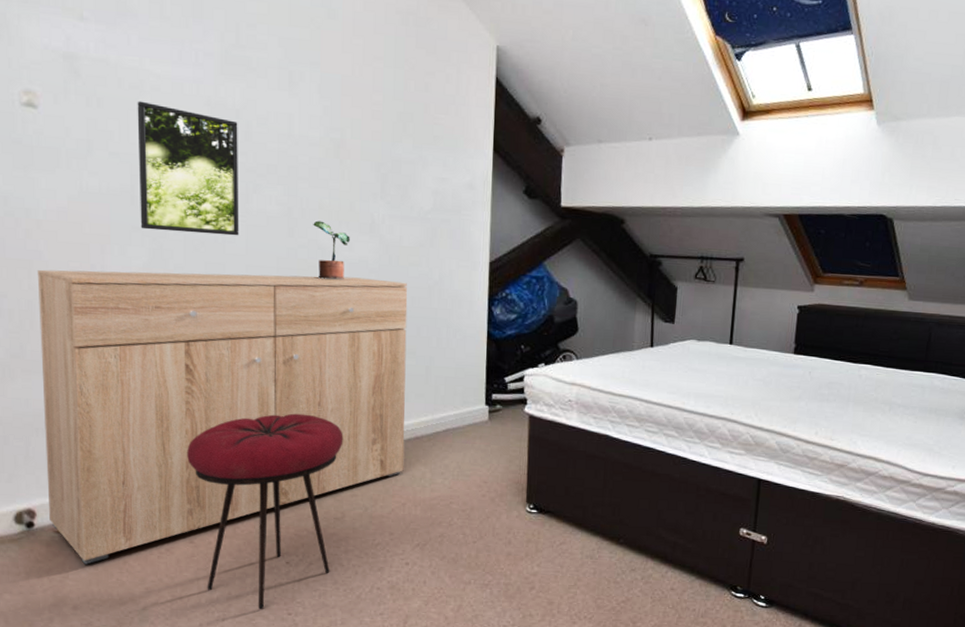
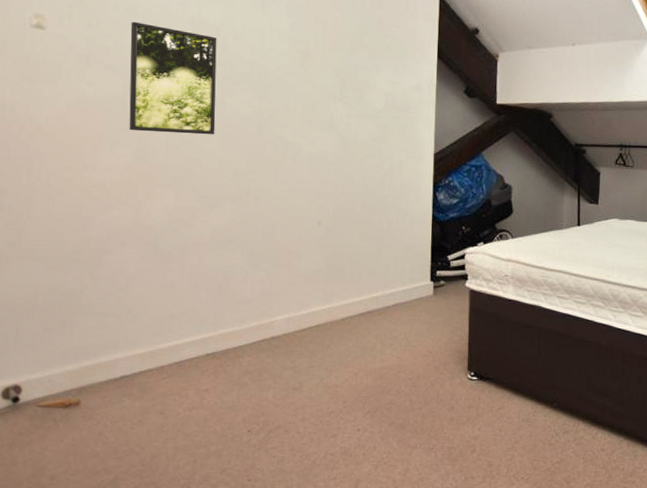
dresser: present [37,269,408,565] -> none [33,167,362,436]
stool: present [187,413,344,610] -> none [161,292,303,477]
potted plant: present [313,220,350,280] -> none [279,120,312,172]

